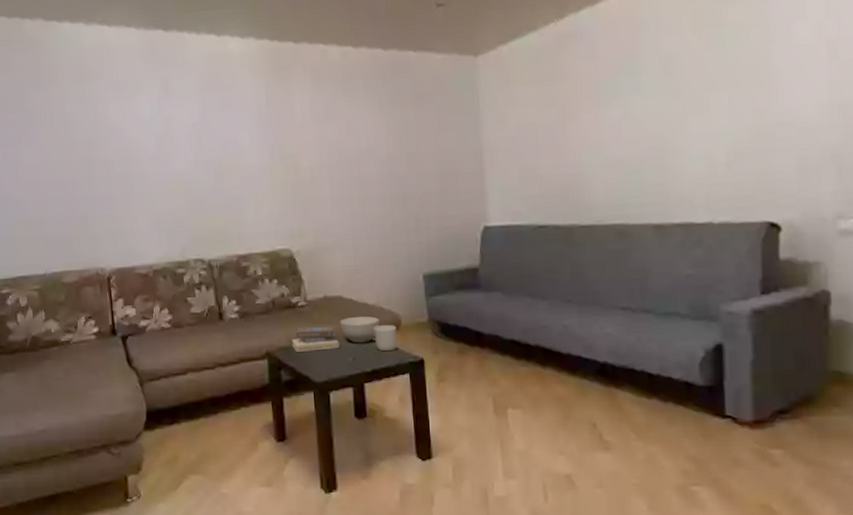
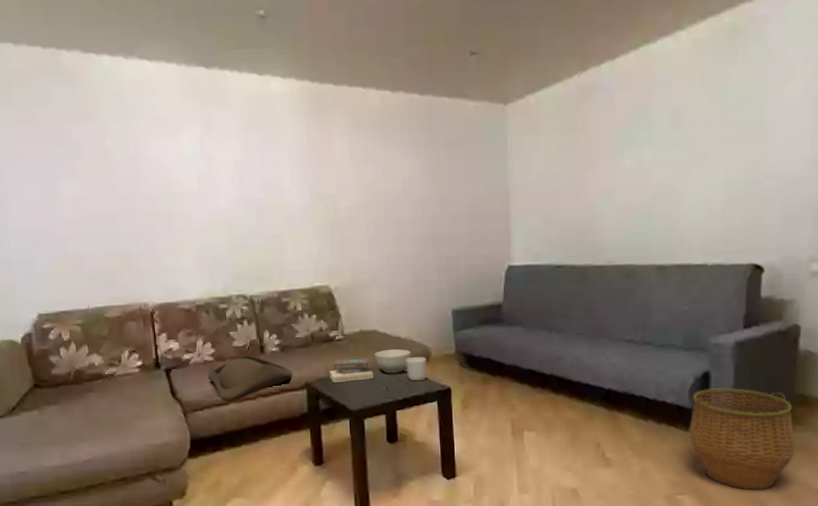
tricorn hat: none [164,321,253,372] -> present [207,354,293,403]
basket: none [701,362,835,482] -> present [688,387,796,490]

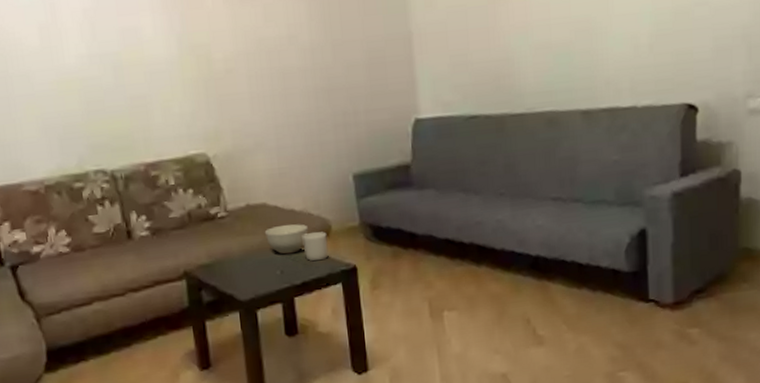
tricorn hat: present [207,354,293,403] -> none [63,241,169,302]
books: present [329,358,374,384] -> none [211,237,266,270]
basket: present [688,387,796,490] -> none [627,245,744,360]

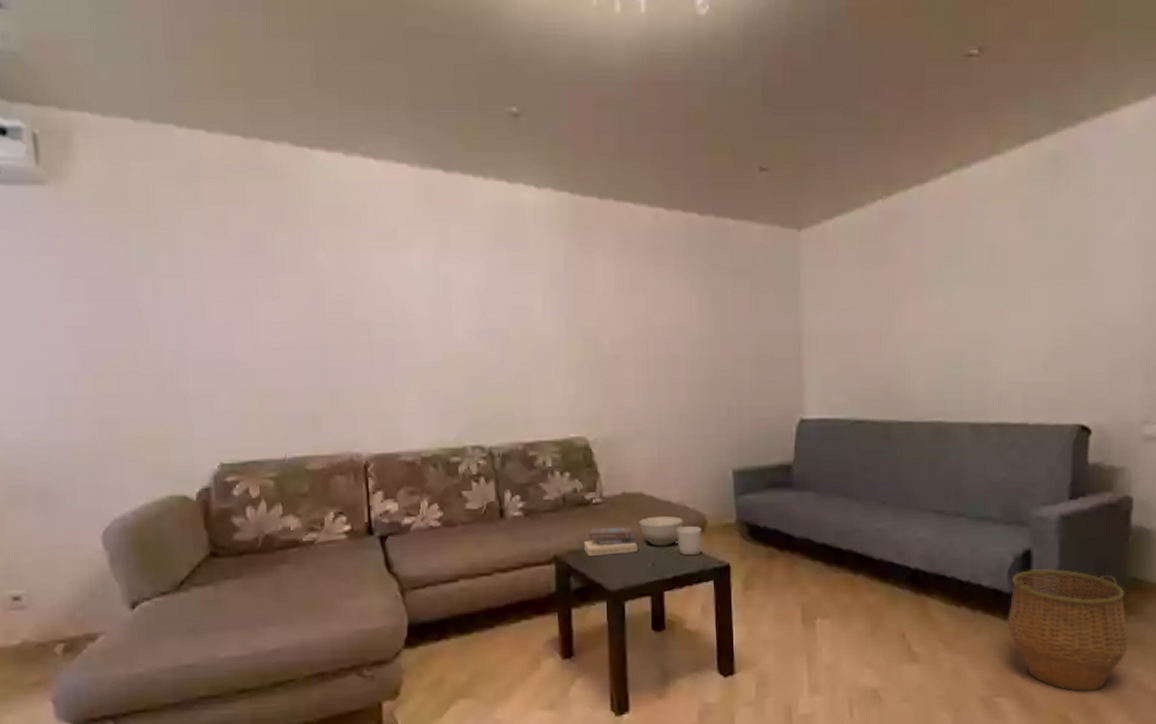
books: none [211,237,266,270] -> present [583,526,638,557]
basket: none [627,245,744,360] -> present [1007,569,1129,691]

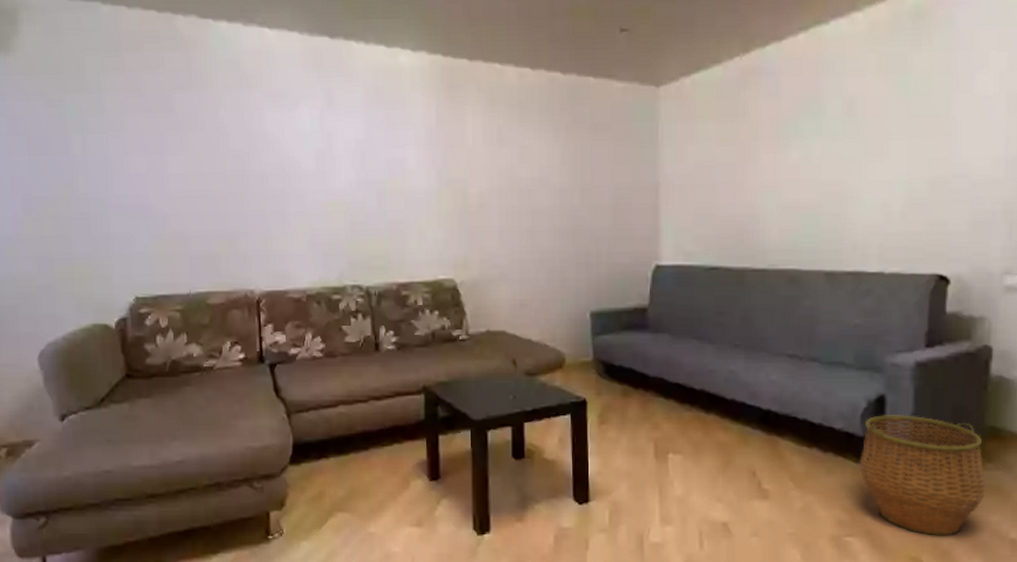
books: present [583,526,638,557] -> none [450,361,500,389]
bowl: present [638,515,683,547] -> none [501,352,543,381]
mug: present [676,526,702,556] -> none [536,363,560,391]

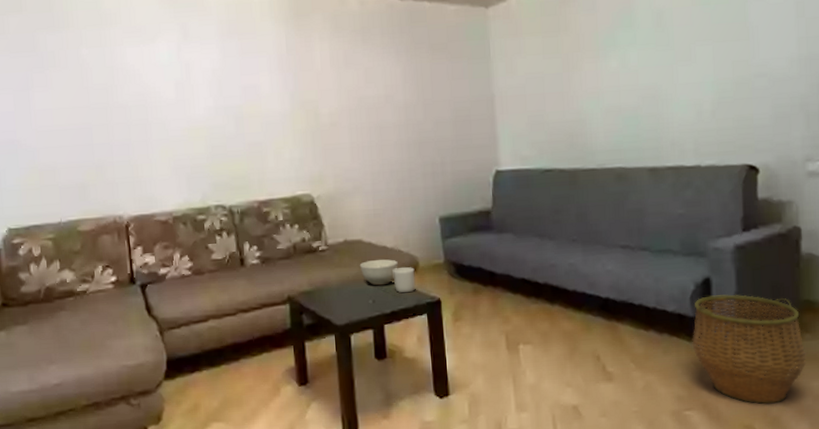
bowl: none [501,352,543,381] -> present [359,259,398,286]
mug: none [536,363,560,391] -> present [392,267,416,293]

